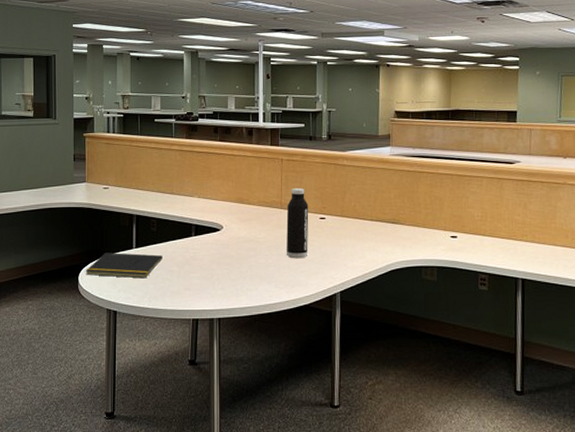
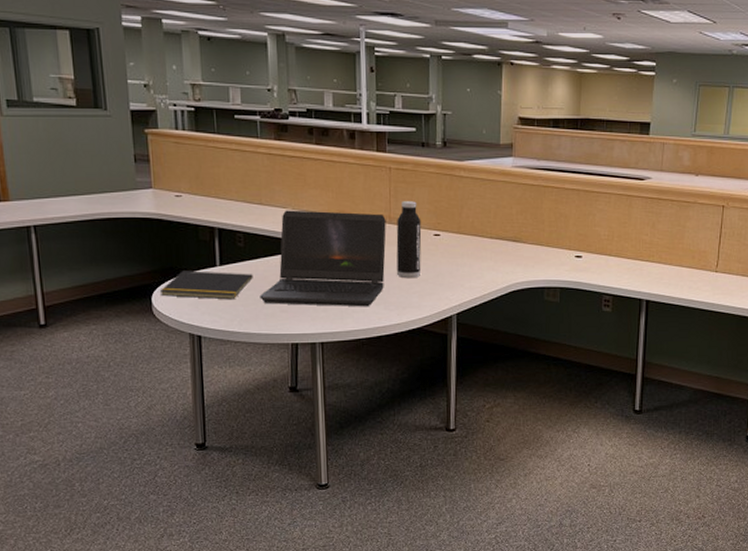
laptop computer: none [167,198,278,285] -> present [260,210,386,307]

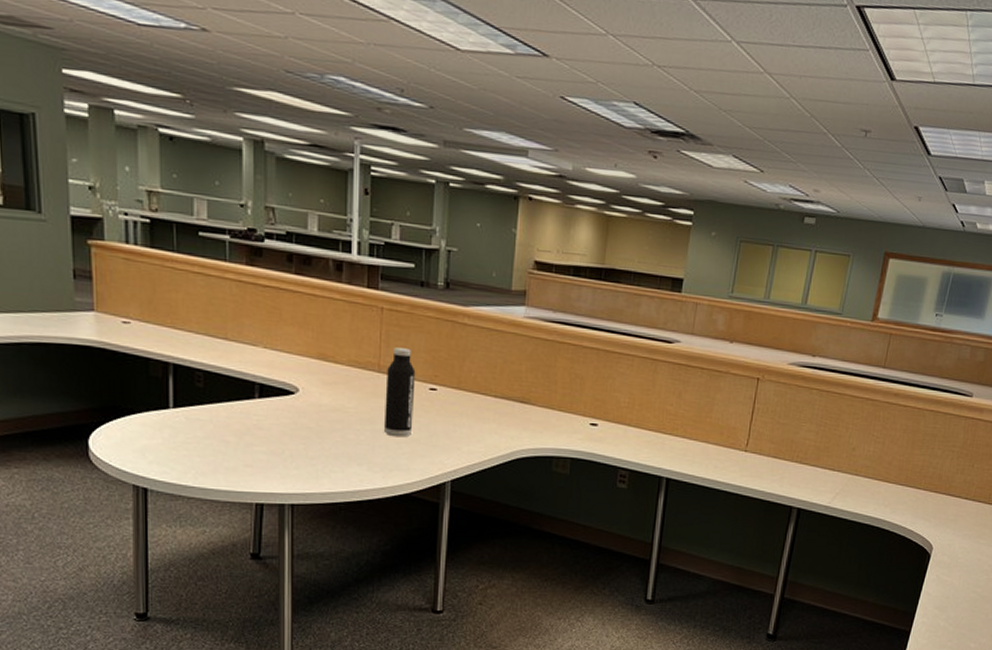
notepad: present [159,271,253,300] -> none [98,411,213,449]
laptop computer: present [260,210,386,307] -> none [220,348,374,467]

